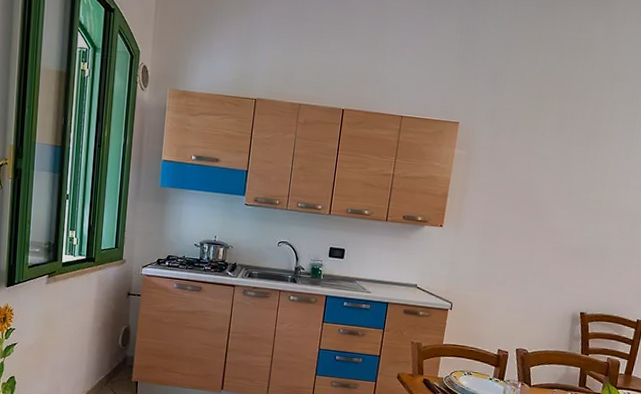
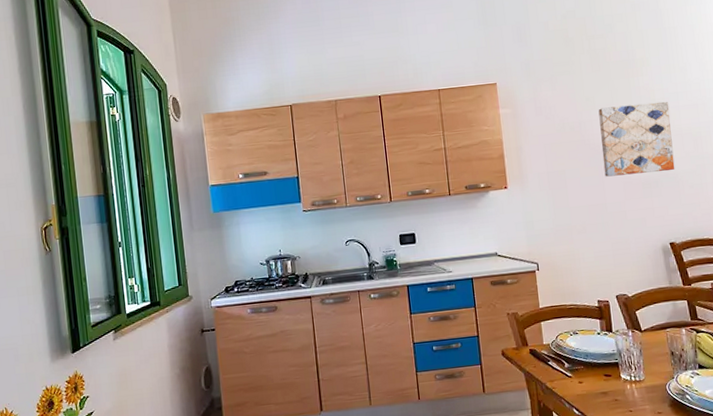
wall art: none [538,170,620,246] -> present [598,101,675,177]

